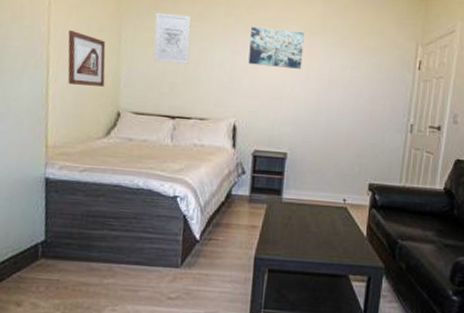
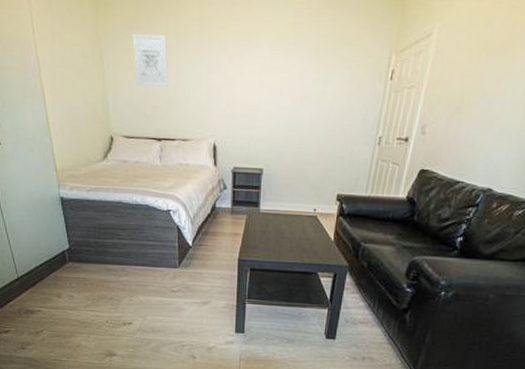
picture frame: present [67,30,106,87] -> none [56,58,95,113]
wall art: present [248,26,304,69] -> none [223,43,277,86]

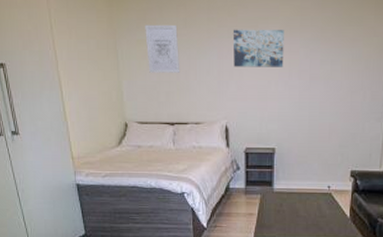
wall art: none [223,43,277,86] -> present [232,29,284,67]

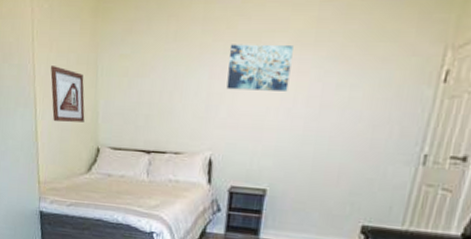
picture frame: none [72,51,110,101] -> present [50,66,85,122]
wall art: present [145,24,180,73] -> none [129,37,166,94]

